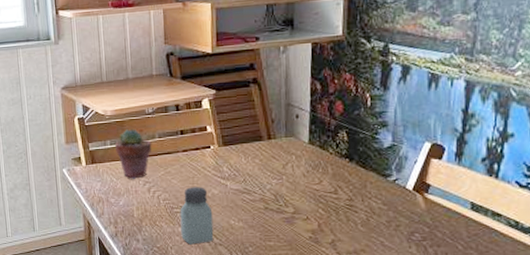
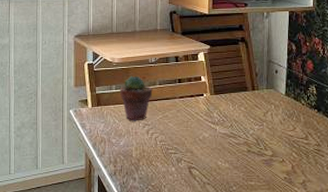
saltshaker: present [180,187,214,245] -> none [174,130,203,184]

